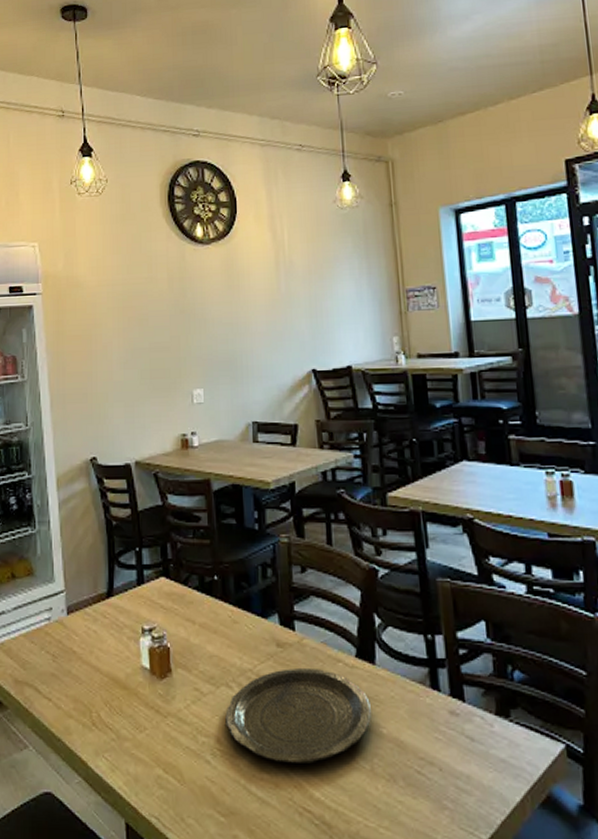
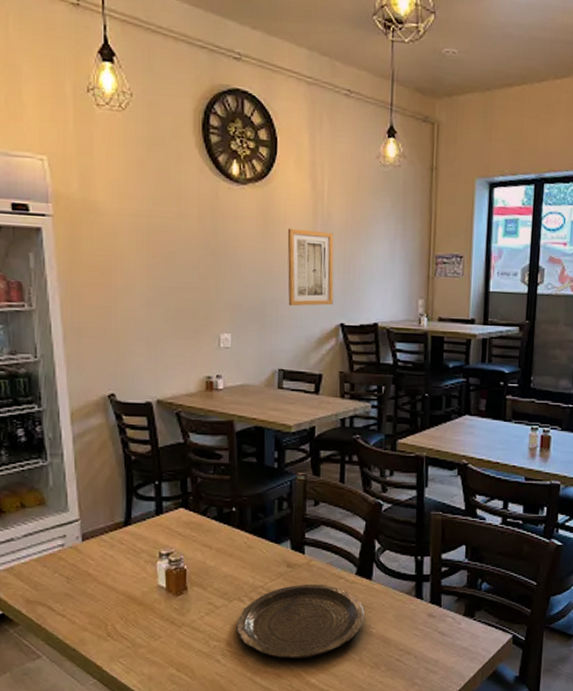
wall art: none [252,279,303,356] -> present [287,228,334,307]

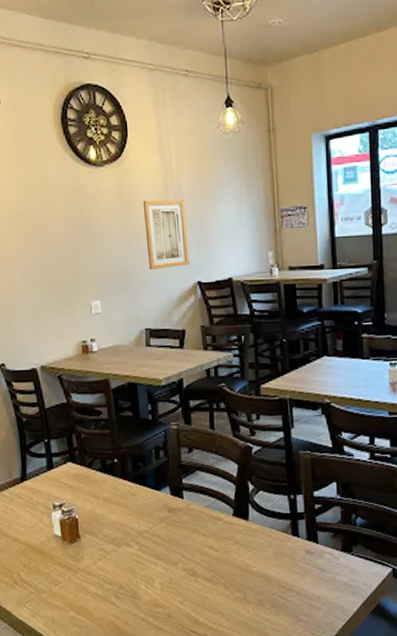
plate: present [236,584,364,658] -> none [126,526,245,599]

